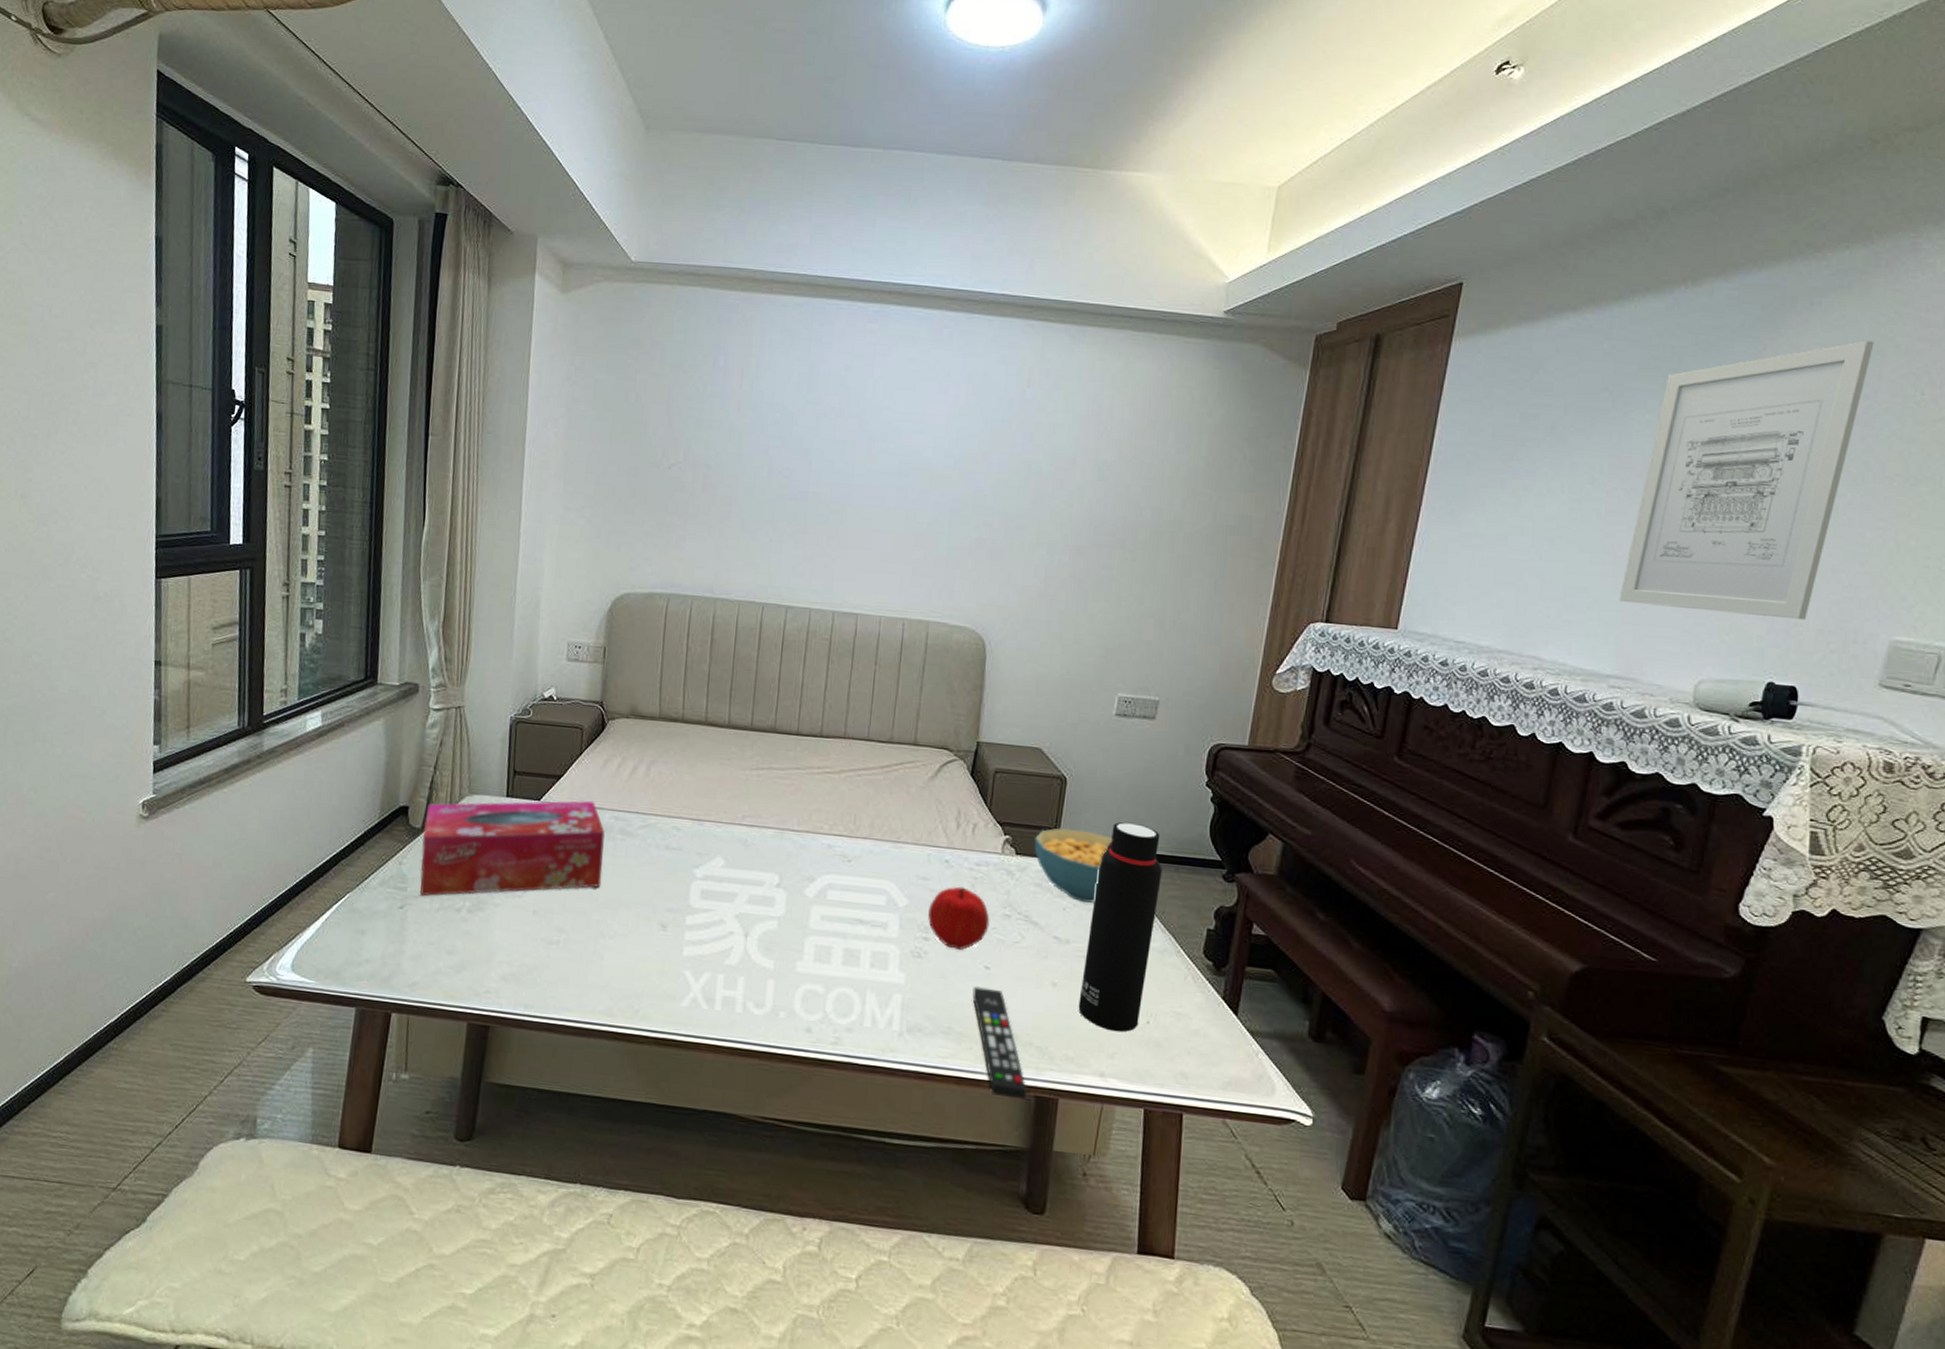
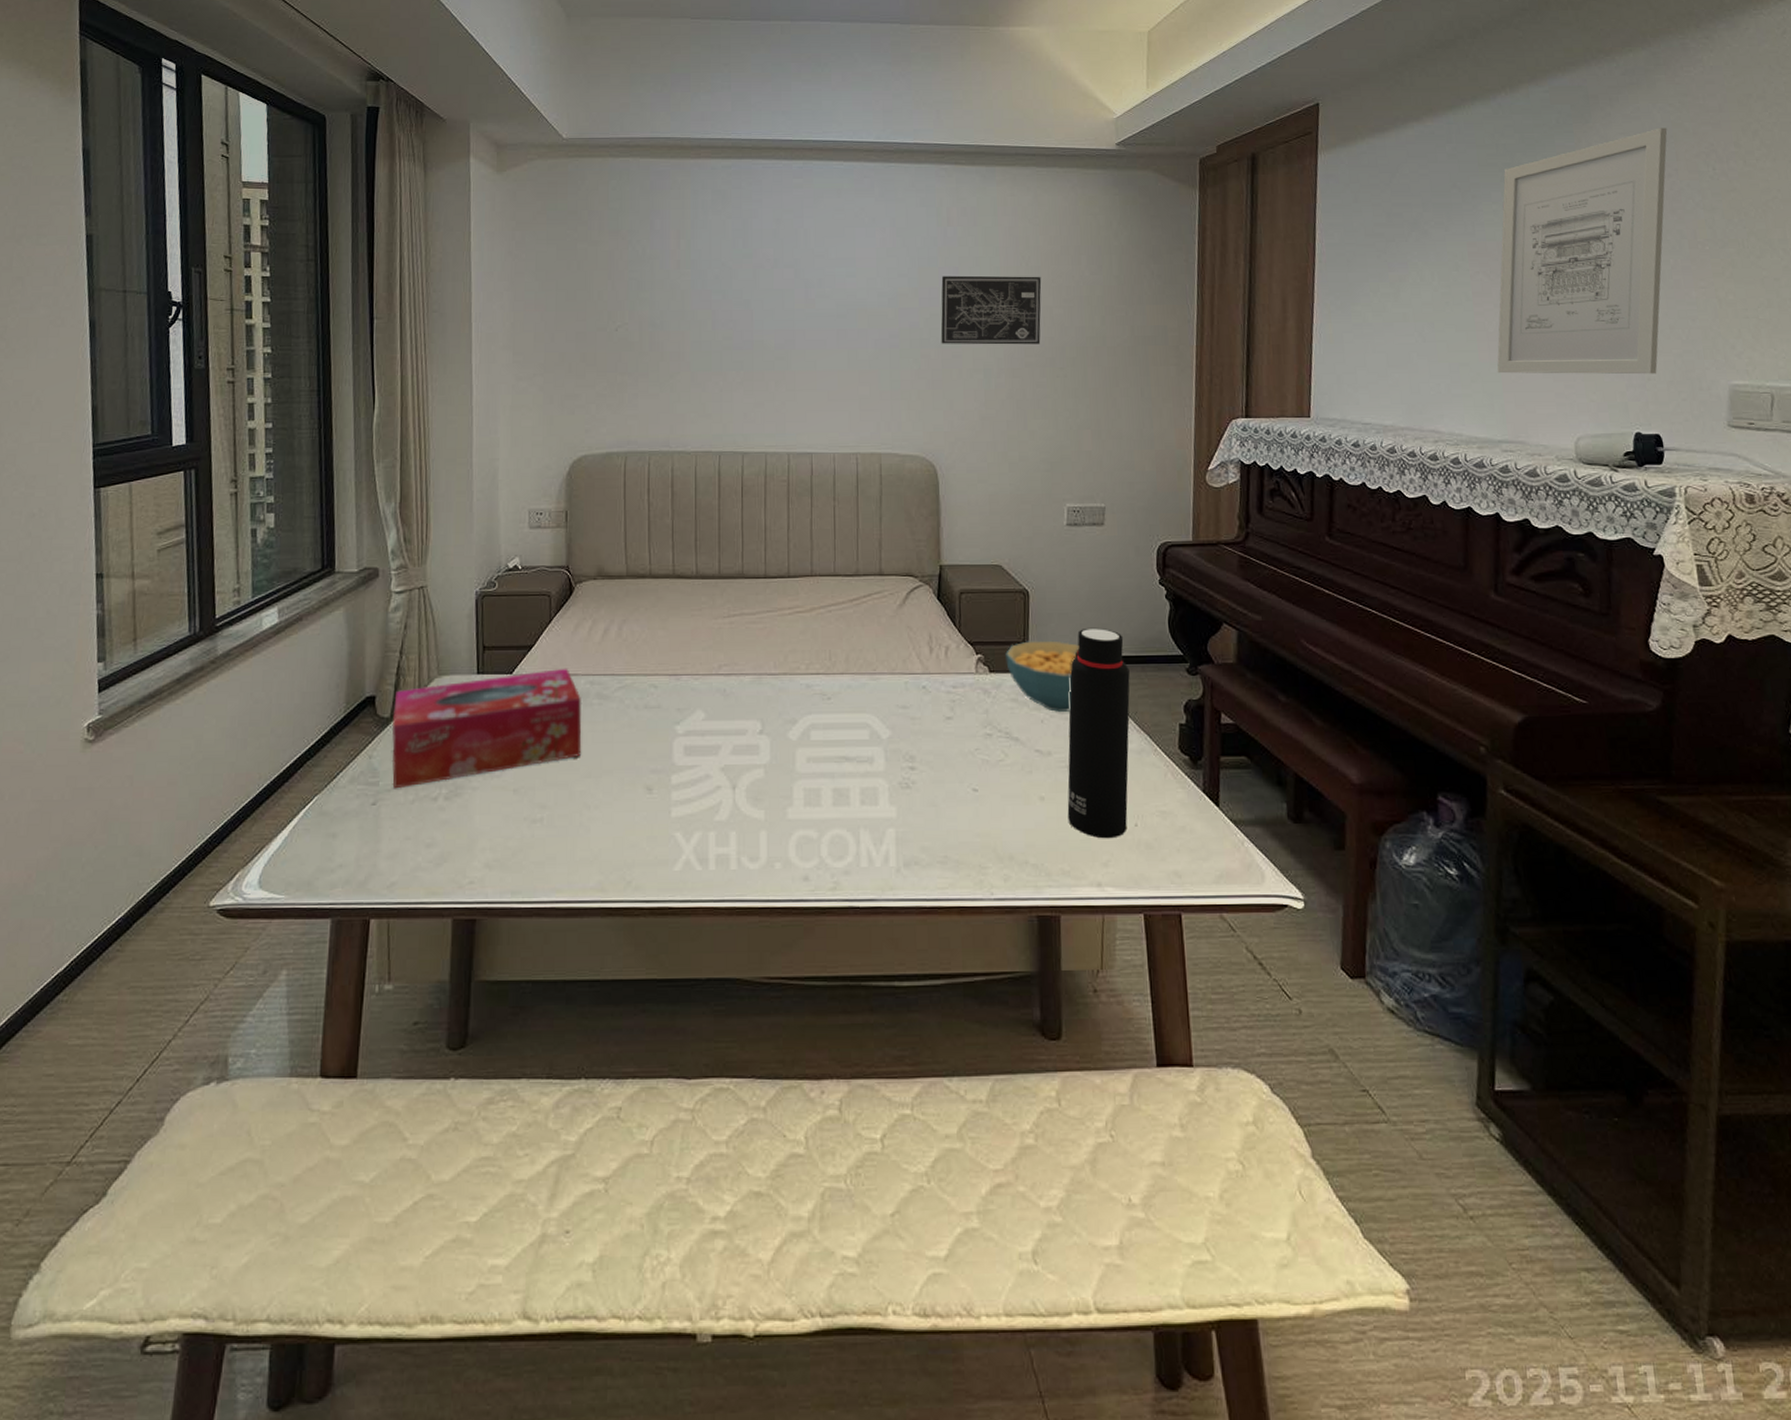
fruit: present [928,886,990,950] -> none [912,711,973,775]
remote control: present [972,986,1027,1100] -> none [964,811,1029,922]
wall art: none [1005,441,1122,524] -> present [940,275,1042,345]

